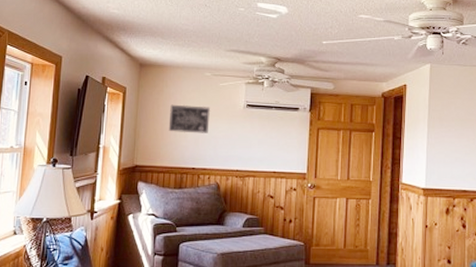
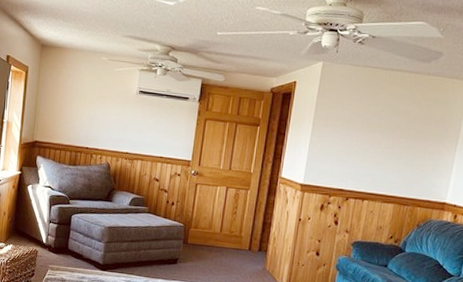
wall art: present [168,104,211,133] -> none [66,86,106,116]

